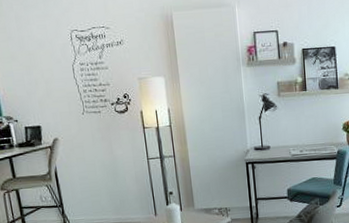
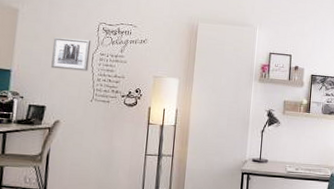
wall art: none [30,50,72,87] -> present [51,37,92,72]

